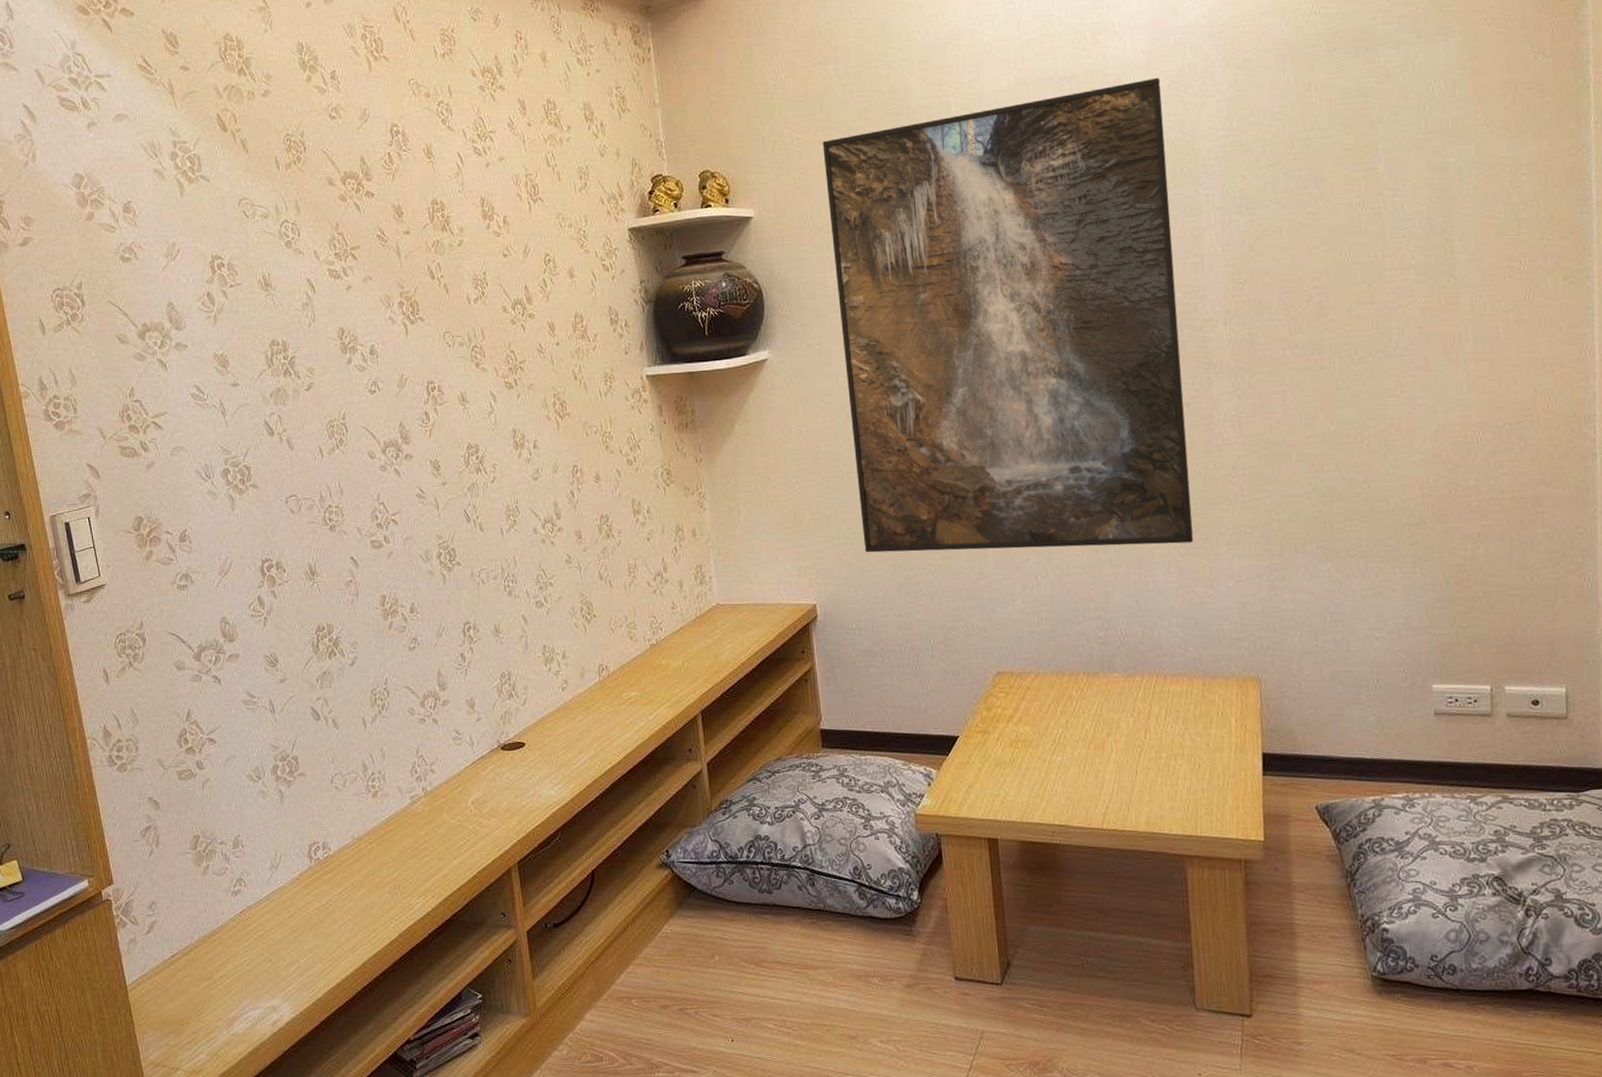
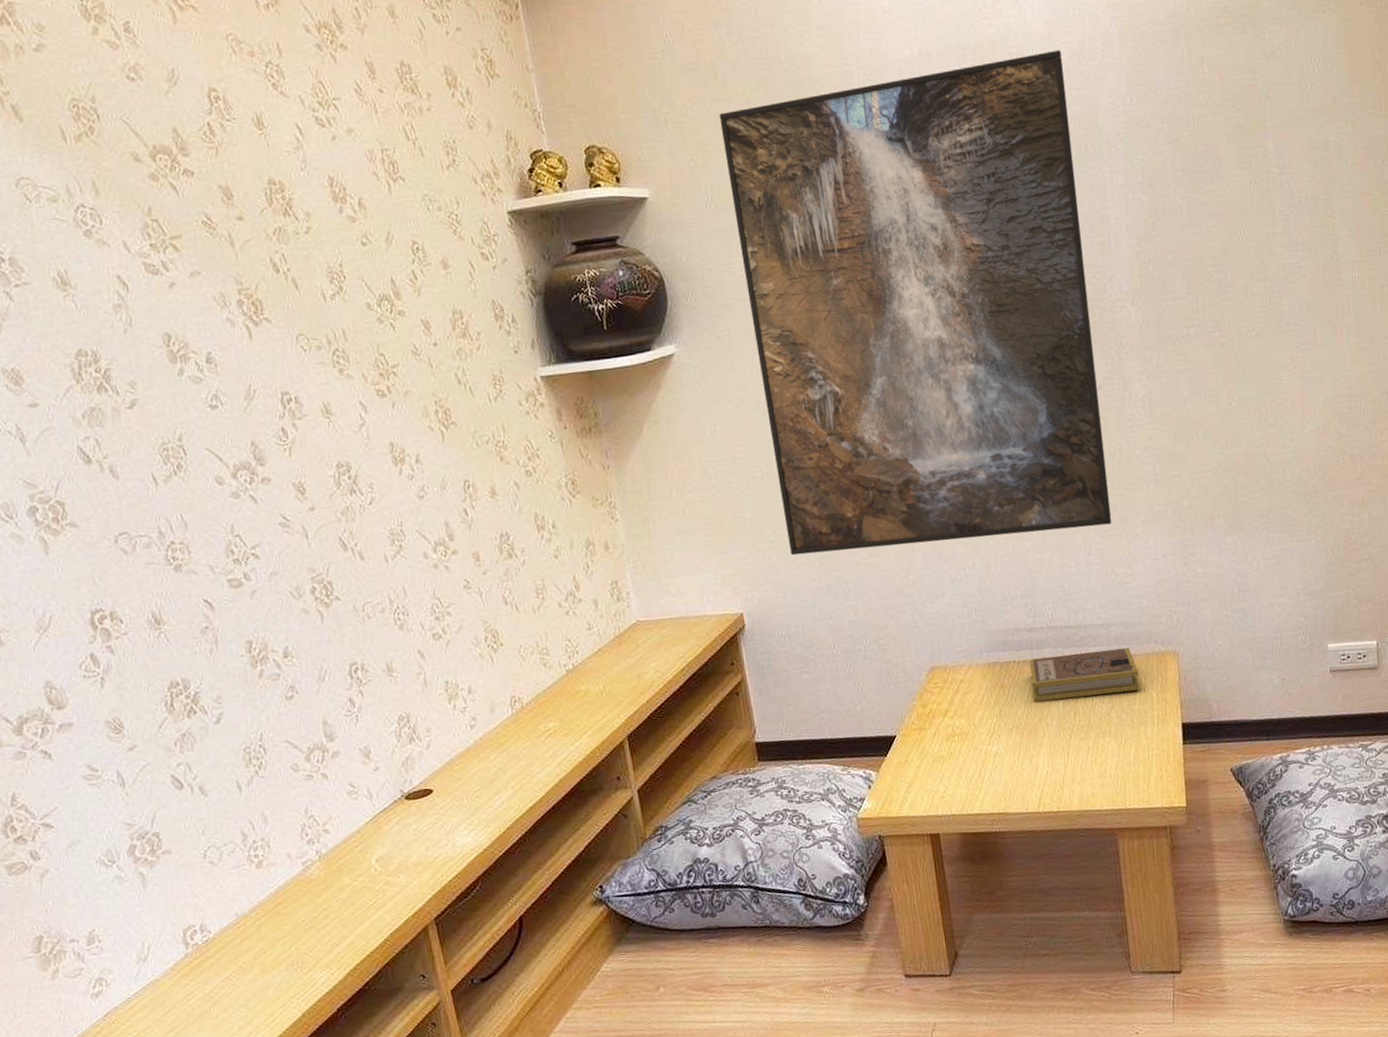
book: none [1099,669,1217,717] -> present [1029,647,1140,702]

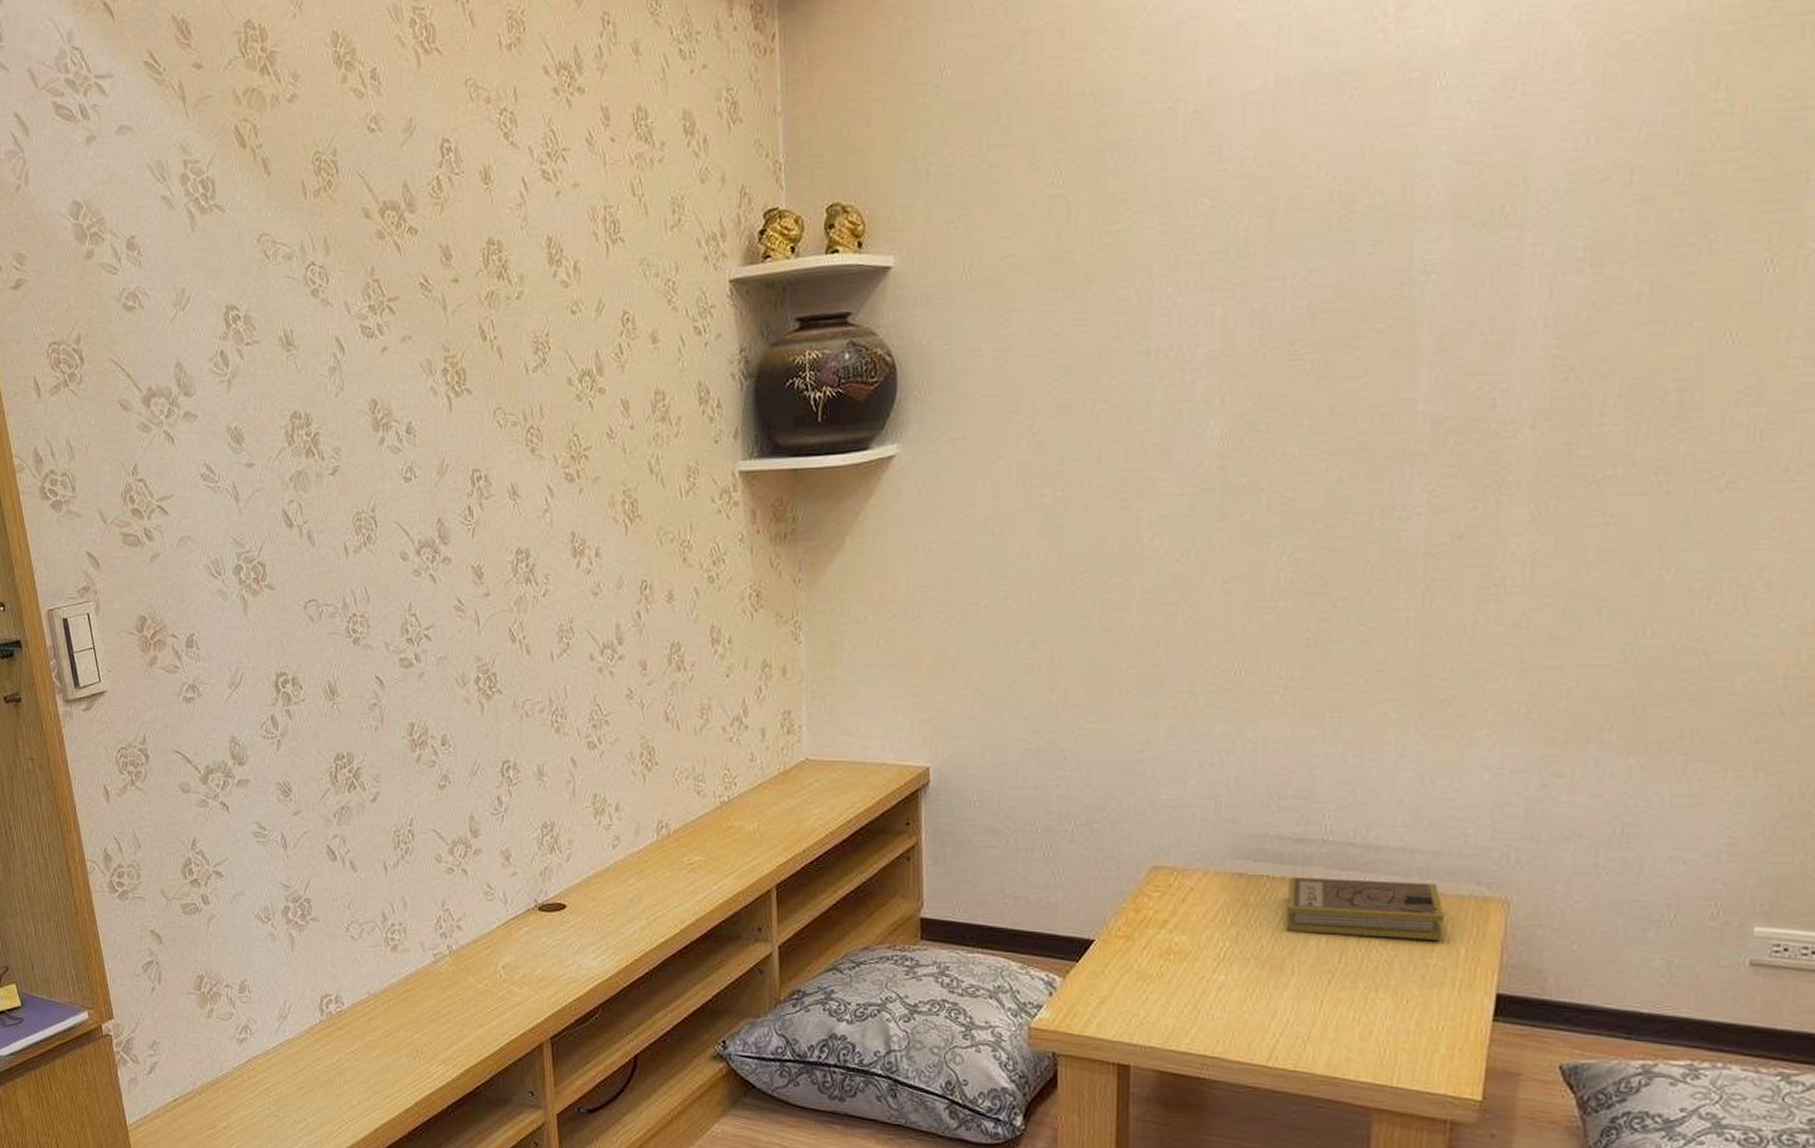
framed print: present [719,49,1112,556] -> none [994,72,1490,721]

